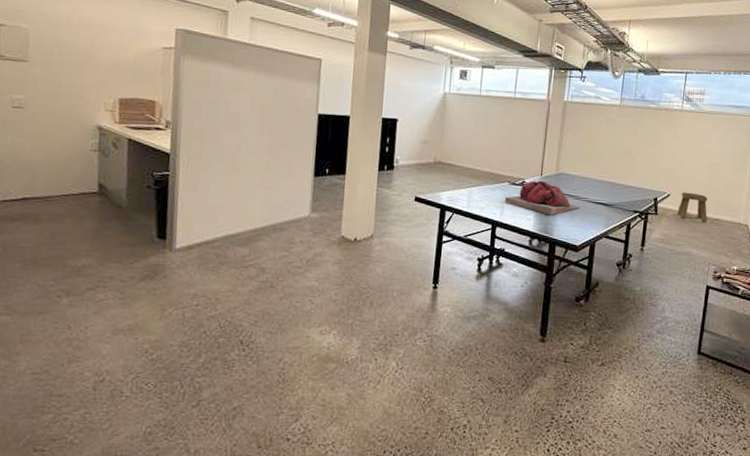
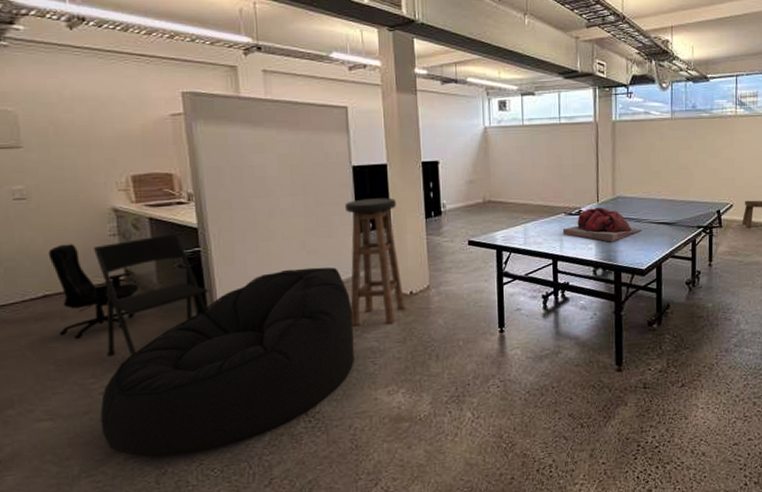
office chair: none [30,153,108,243] -> present [48,244,138,340]
bean bag chair: none [52,202,299,365] -> present [100,267,354,457]
folding chair: none [69,155,171,265] -> present [94,232,209,358]
bar stool: none [295,145,353,266] -> present [345,197,405,327]

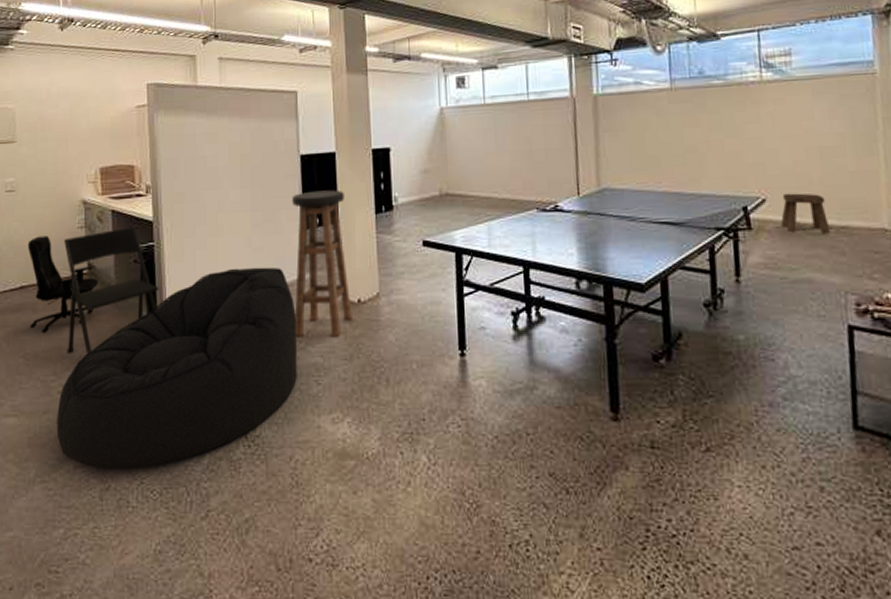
towel: present [562,207,642,242] -> none [535,201,639,247]

